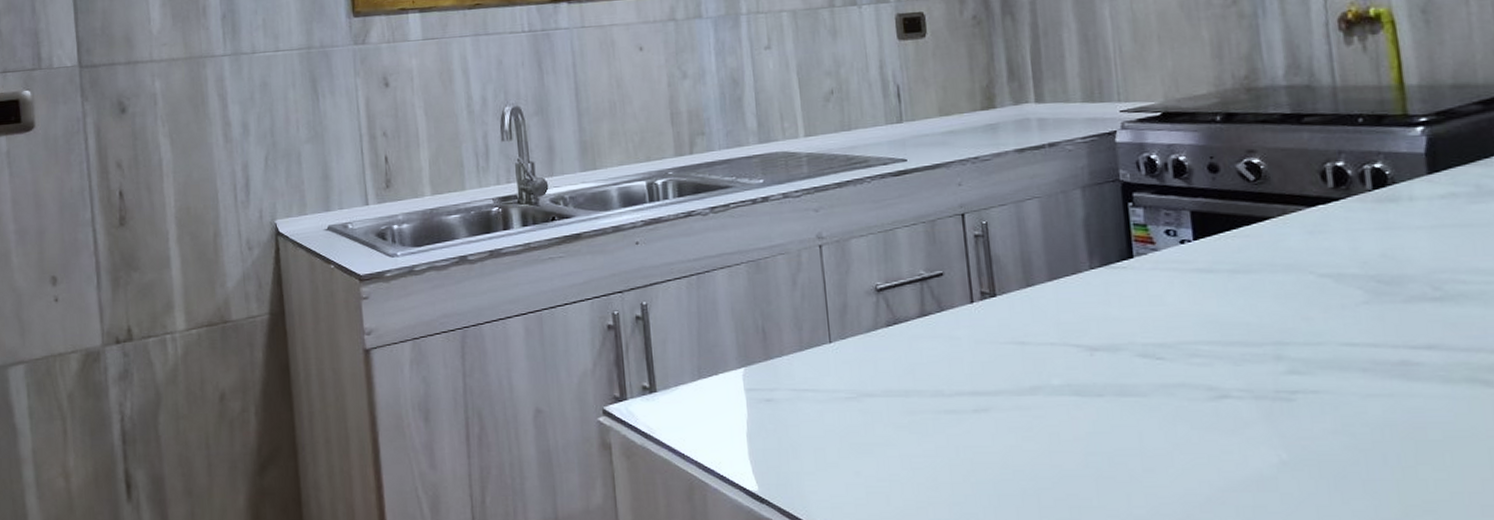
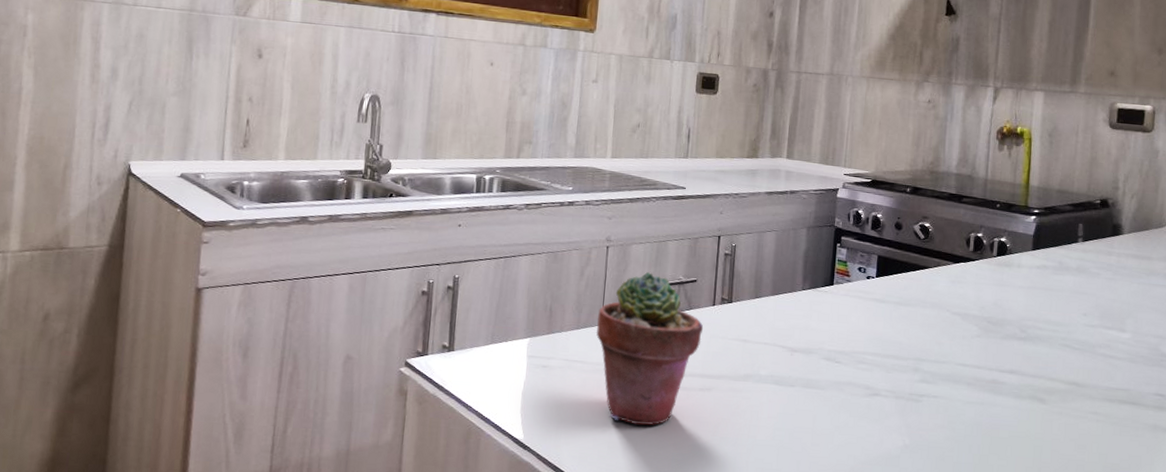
potted succulent: none [823,271,964,463] -> present [595,272,704,426]

